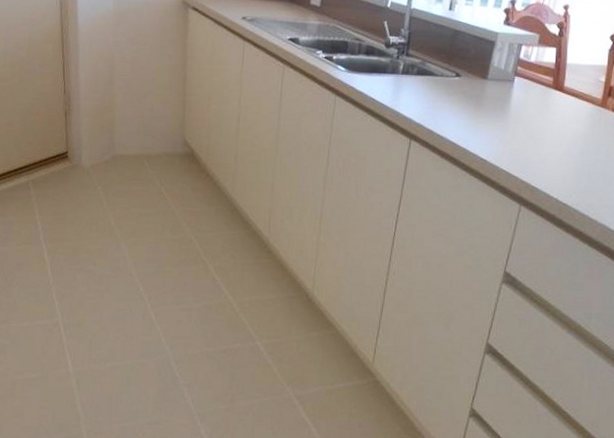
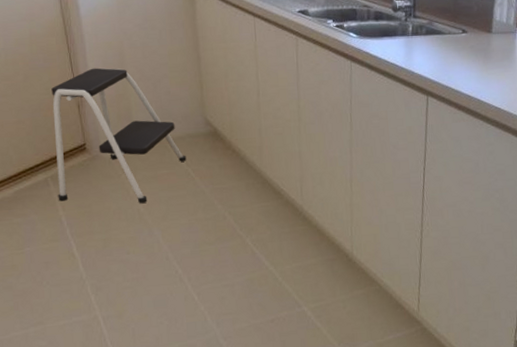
step stool: none [36,78,161,216] -> present [51,68,187,203]

